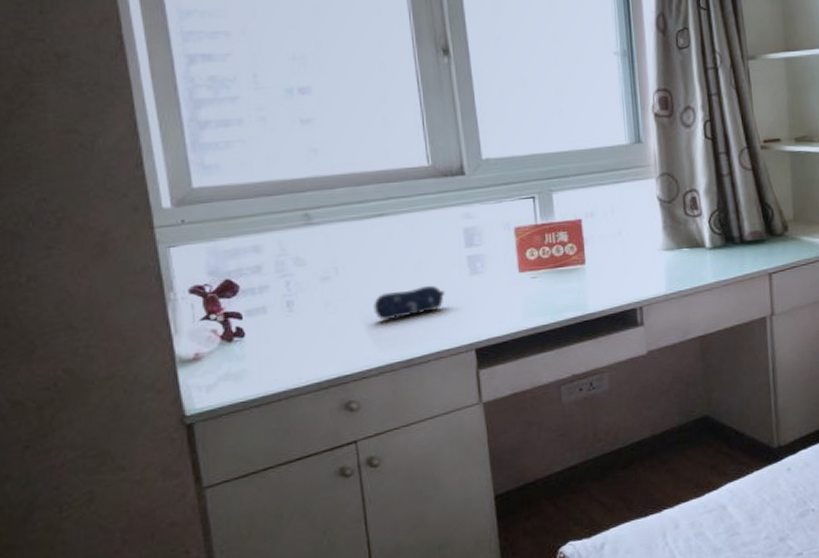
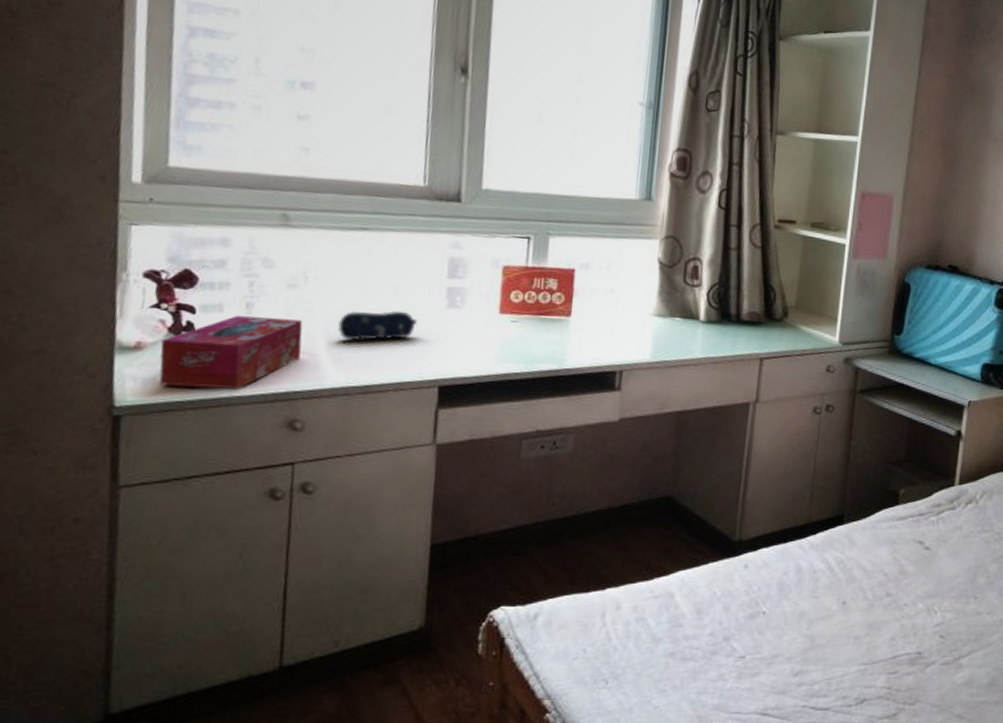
tissue box: none [216,309,345,390] -> present [159,316,303,390]

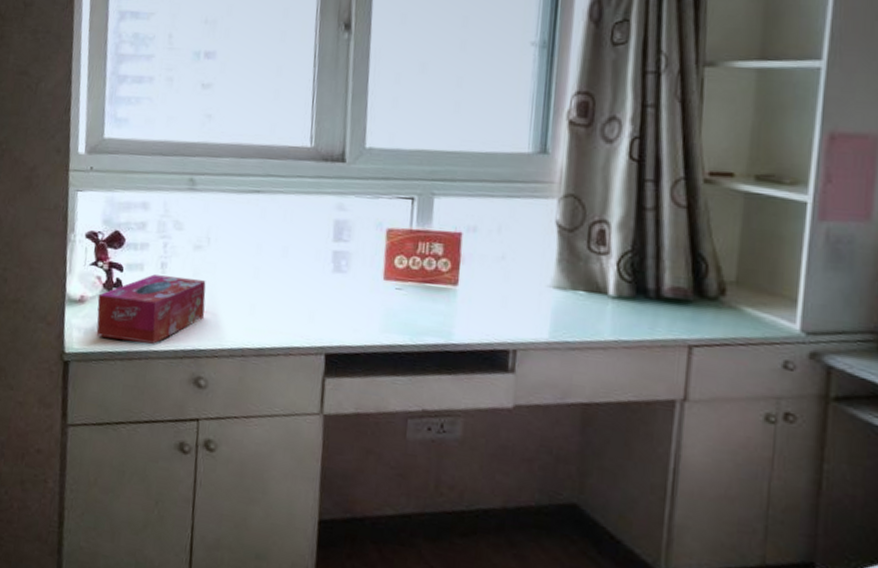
pencil case: present [338,310,417,340] -> none [235,273,305,303]

